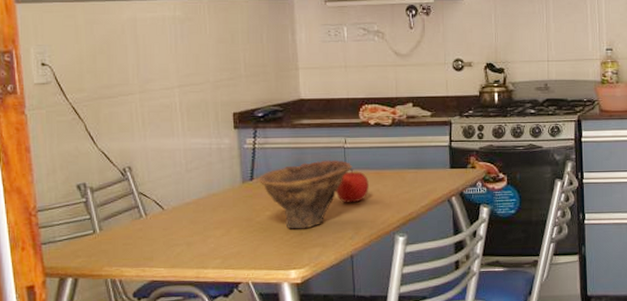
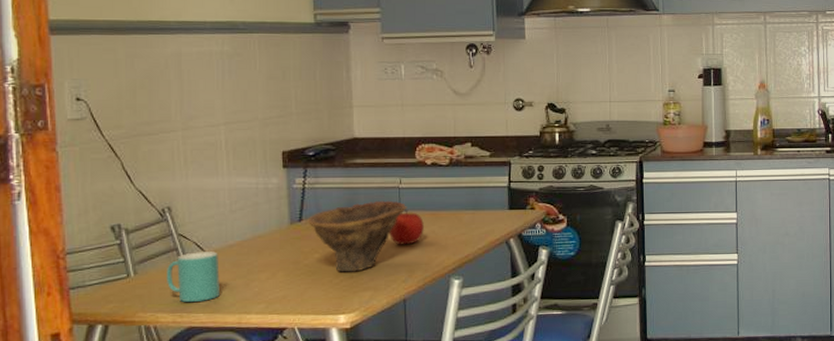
mug: none [129,209,179,258] -> present [167,251,220,303]

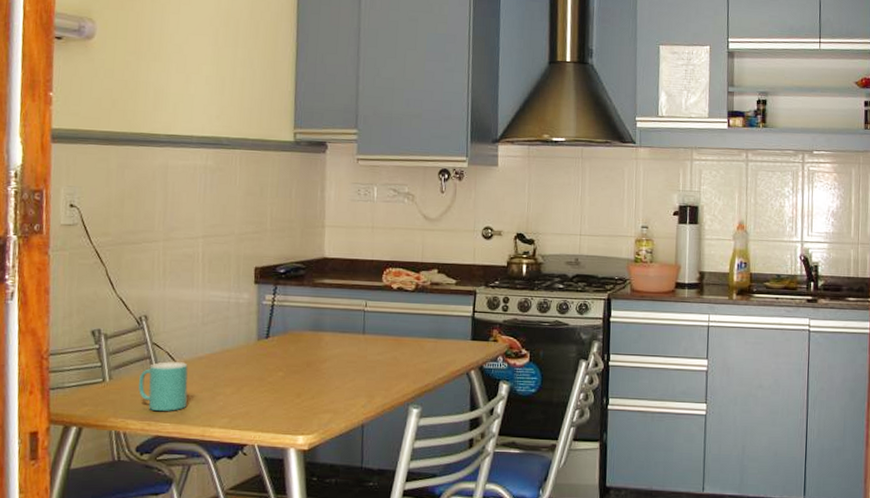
bowl: present [308,200,407,273] -> none [274,322,371,393]
apple: present [389,210,424,245] -> none [352,333,386,369]

